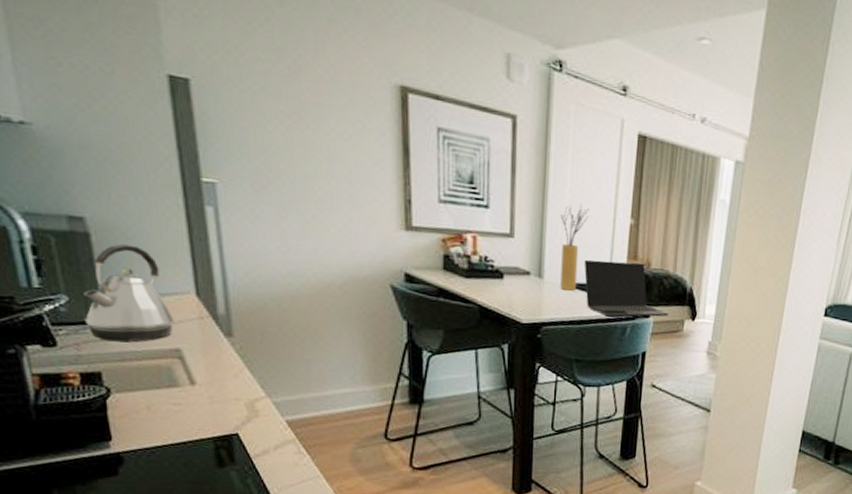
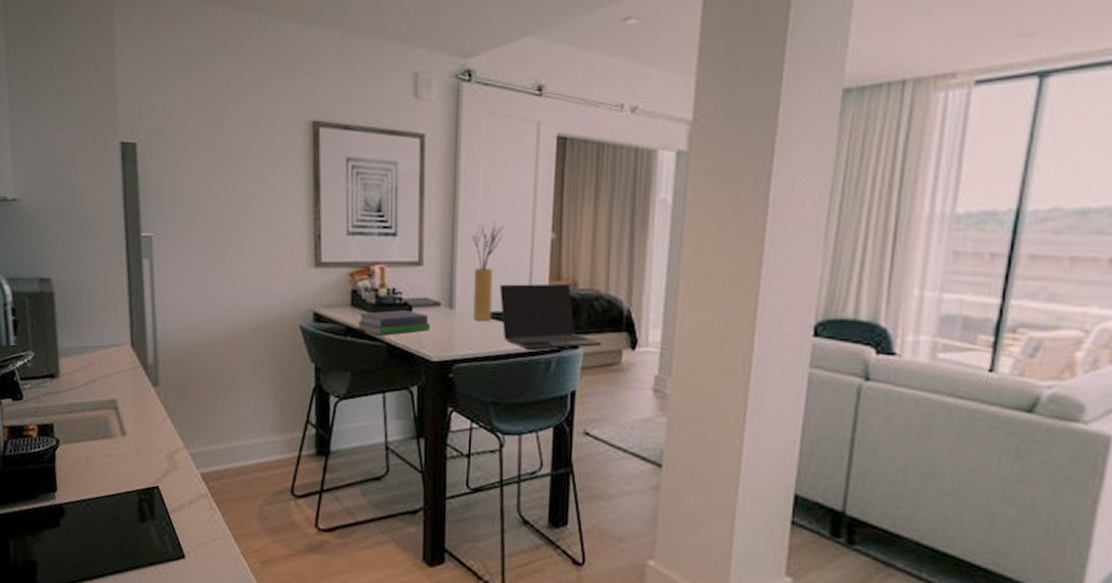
kettle: present [84,244,174,343] -> none [45,301,112,395]
book: none [450,276,521,299] -> present [358,310,430,336]

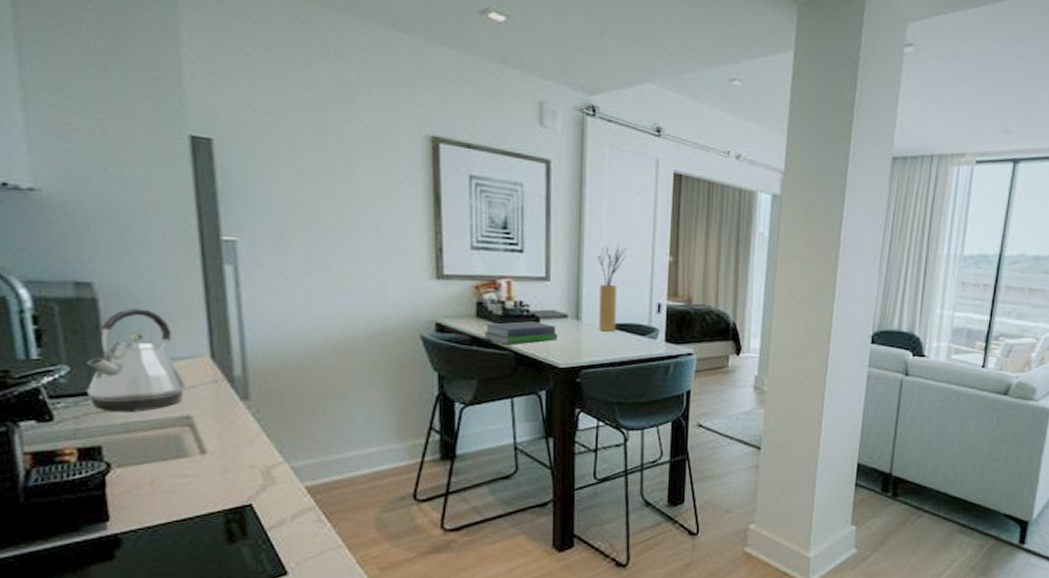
kettle: none [45,301,112,395] -> present [87,308,185,412]
laptop: present [499,283,602,350] -> none [623,299,713,357]

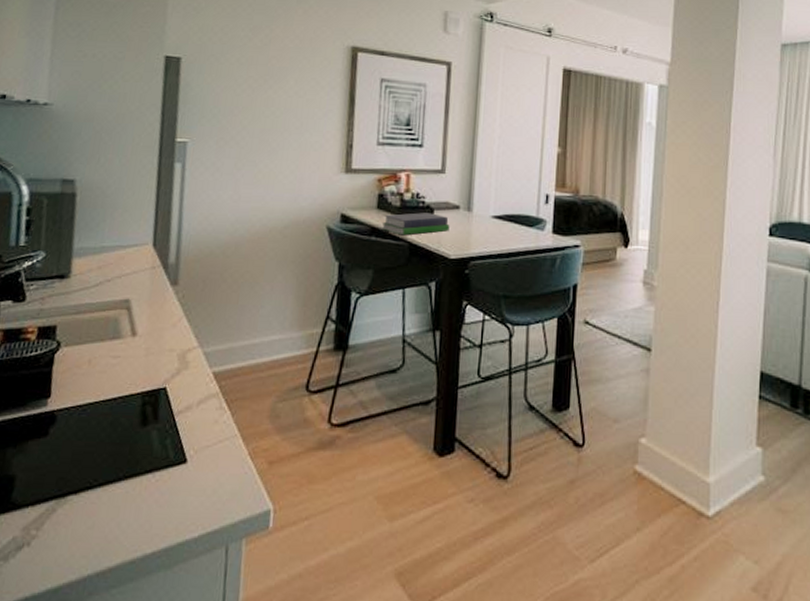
kettle: present [87,308,185,412] -> none [54,202,130,295]
vase: present [598,244,627,332] -> none [489,137,518,223]

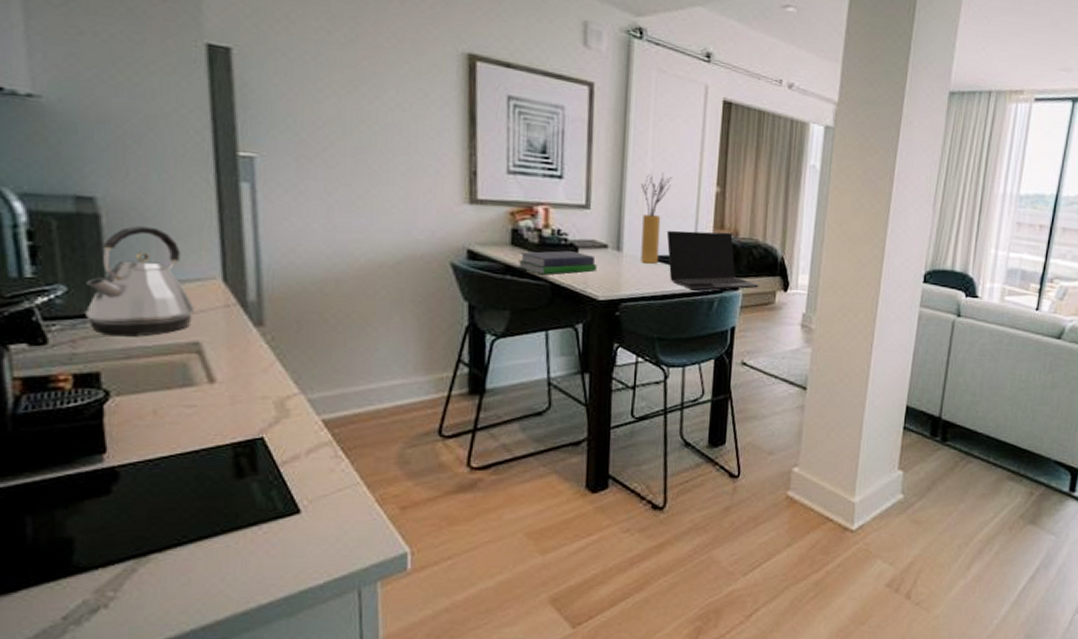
kettle: none [54,202,130,295] -> present [85,226,194,337]
vase: none [489,137,518,223] -> present [641,172,672,264]
laptop: none [512,190,600,248] -> present [666,230,759,291]

